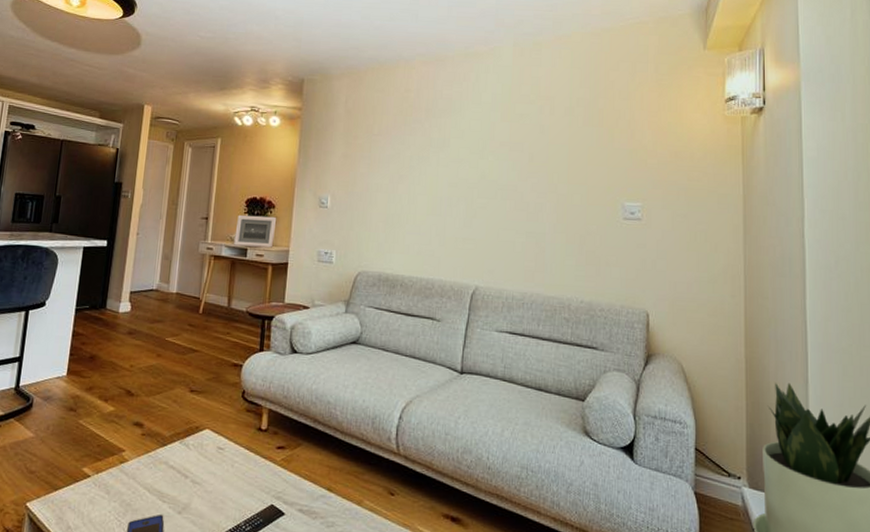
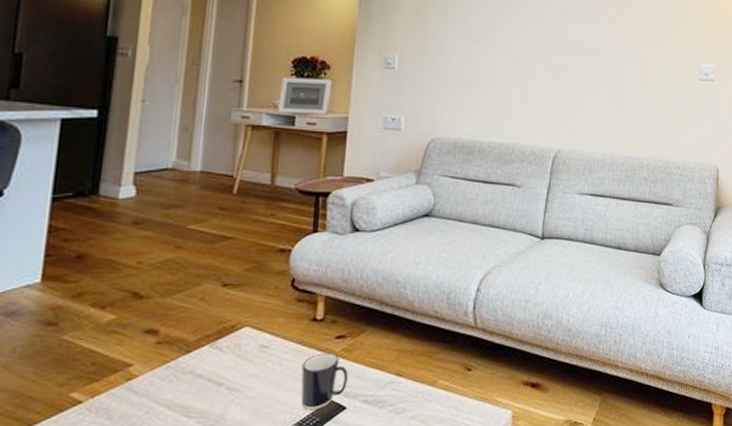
mug: none [248,460,286,512] -> present [301,352,348,411]

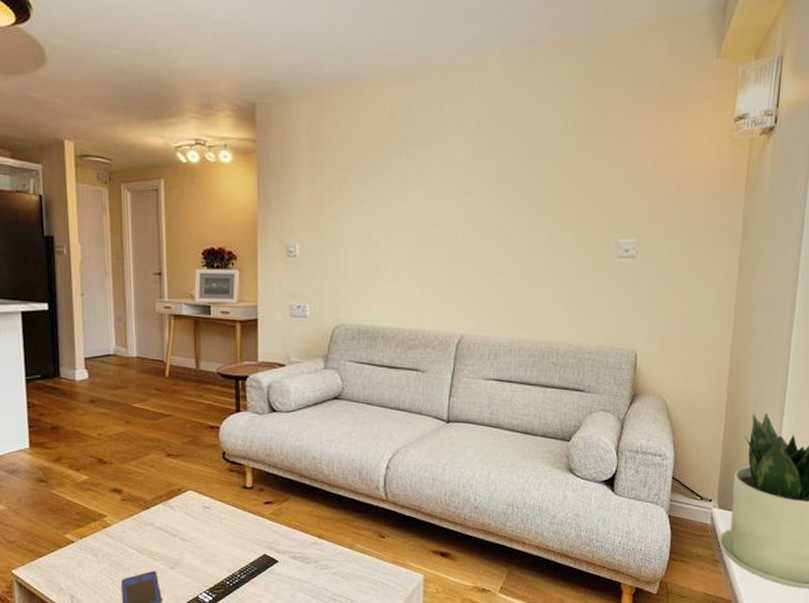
mug: present [301,352,348,411] -> none [238,515,277,562]

